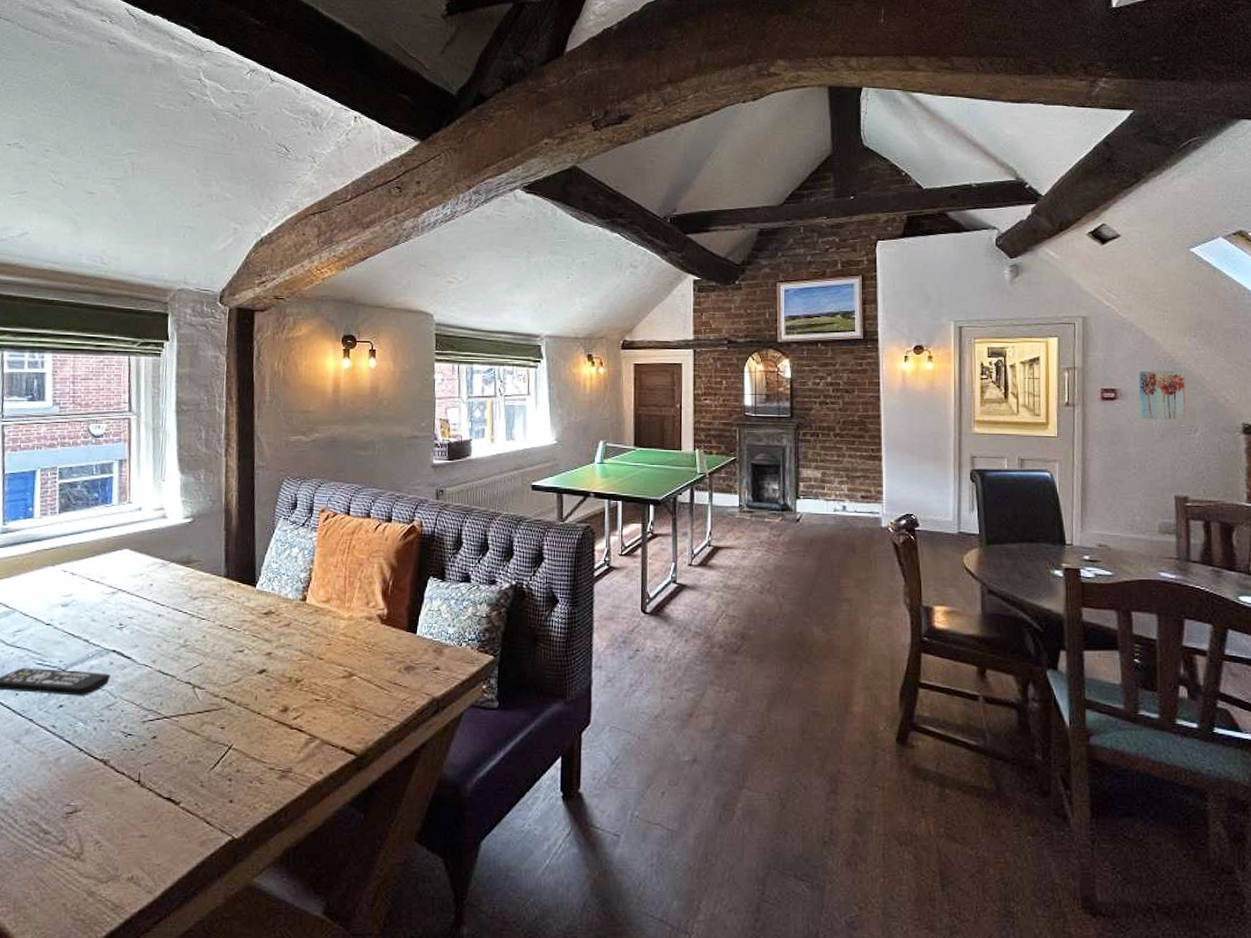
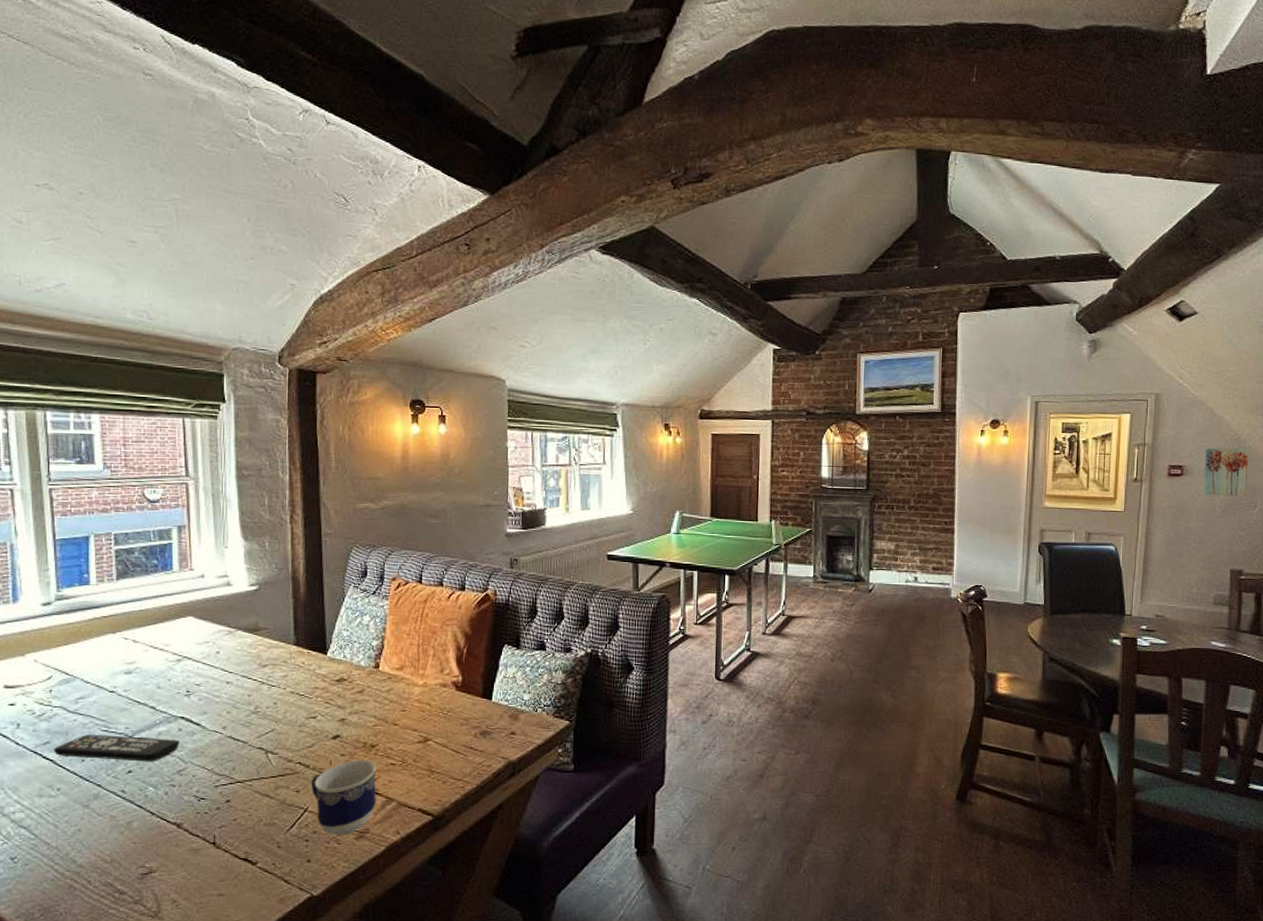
cup: none [236,695,301,774] -> present [311,759,377,835]

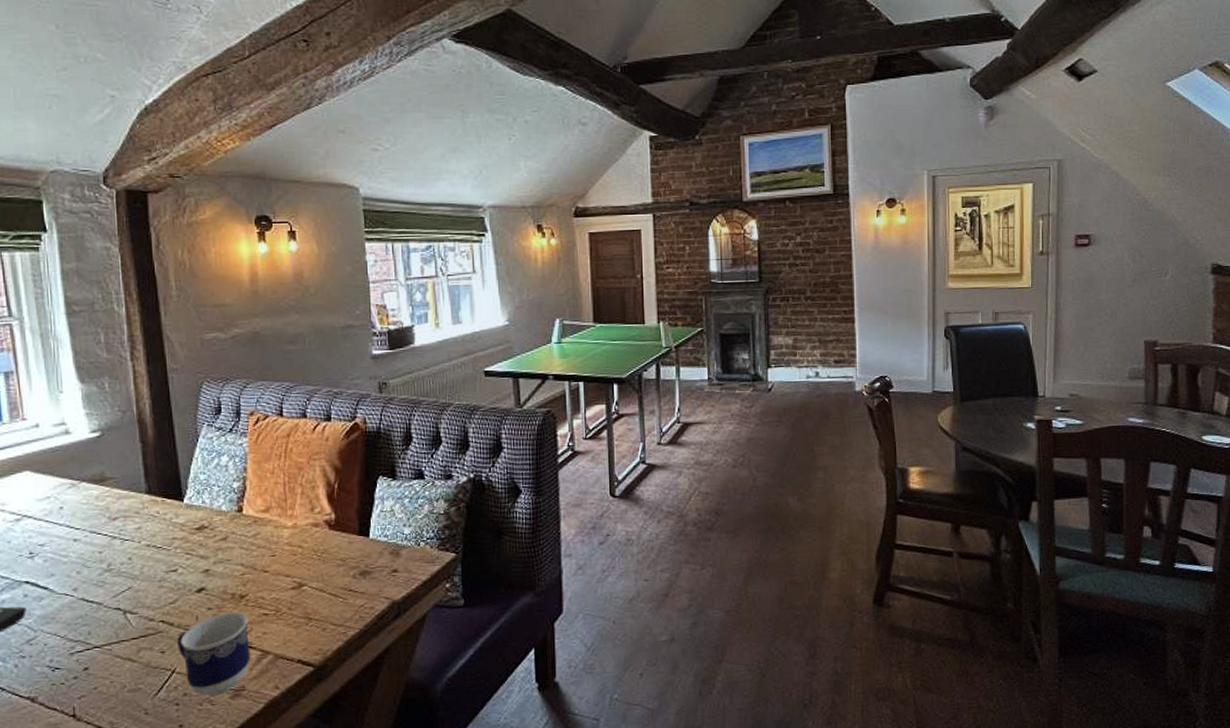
wall art: present [1203,447,1249,497] -> none [1112,211,1158,265]

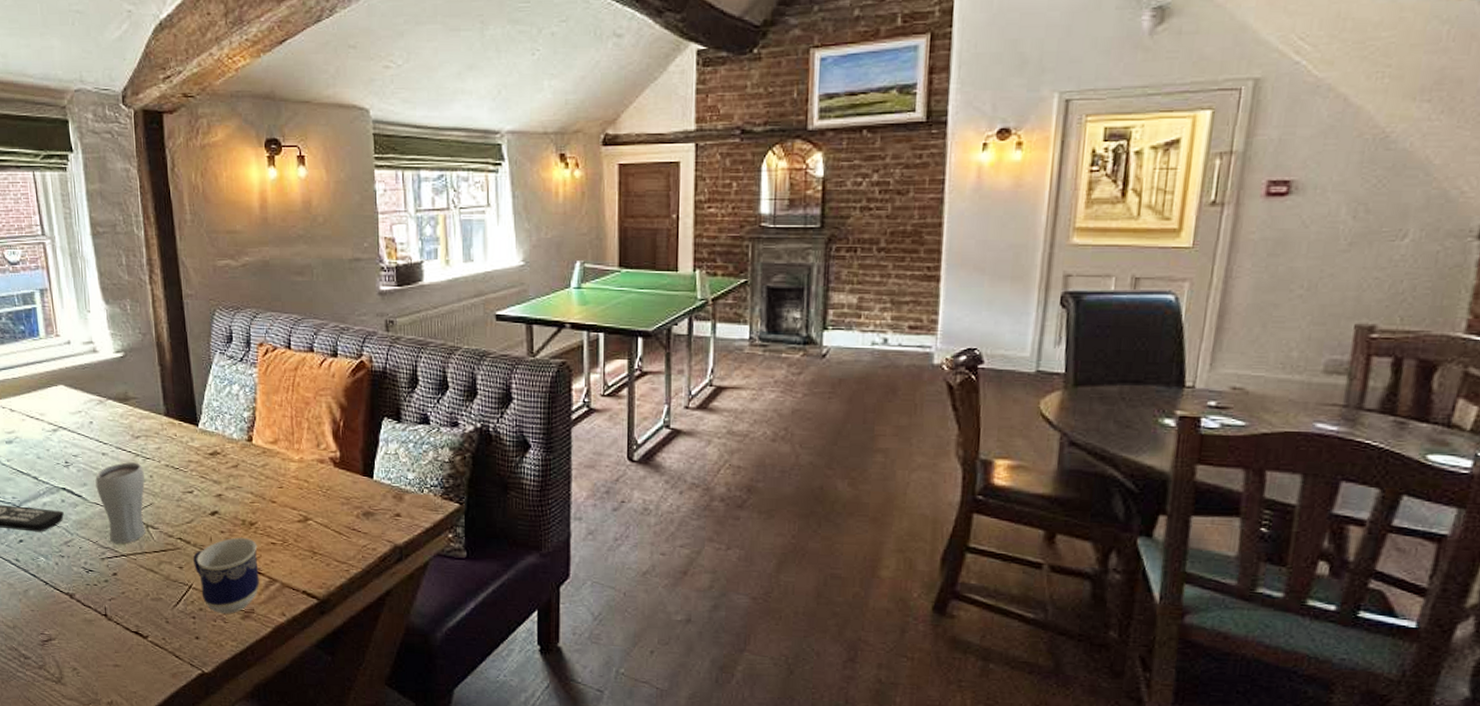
drinking glass: none [65,546,124,636] -> present [95,462,146,545]

